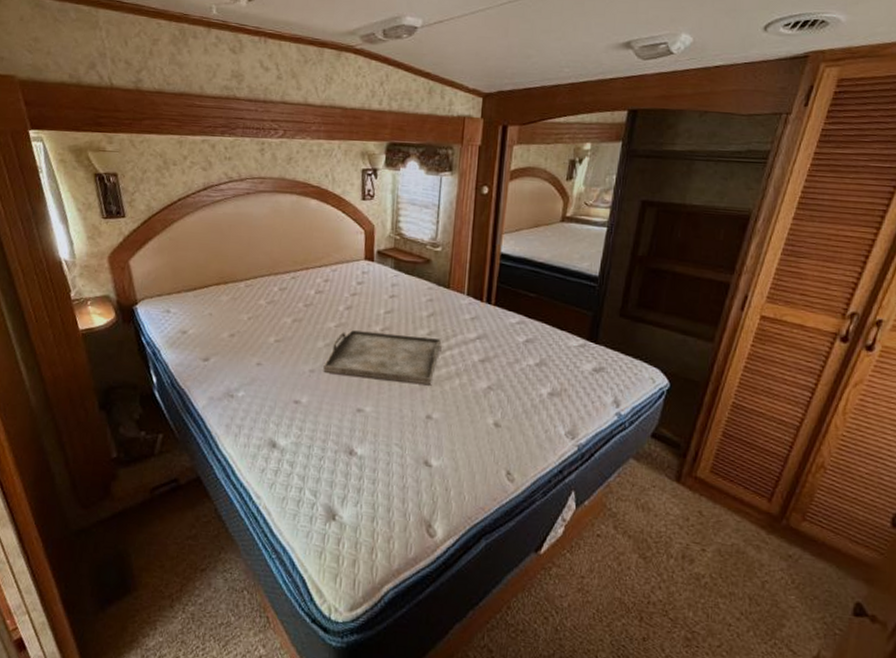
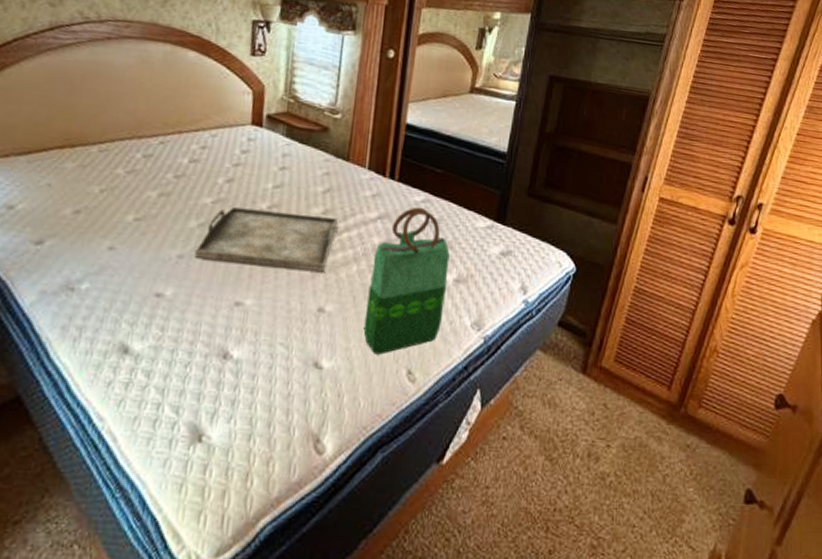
tote bag: none [466,328,544,457] -> present [363,206,450,355]

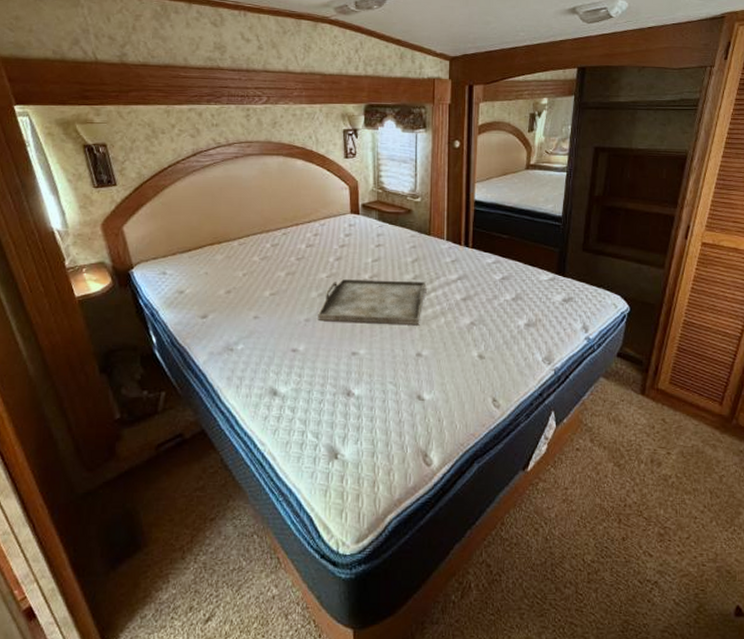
tote bag: present [363,206,450,355] -> none [454,267,520,387]

